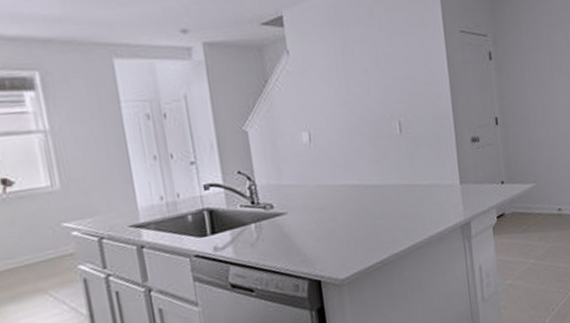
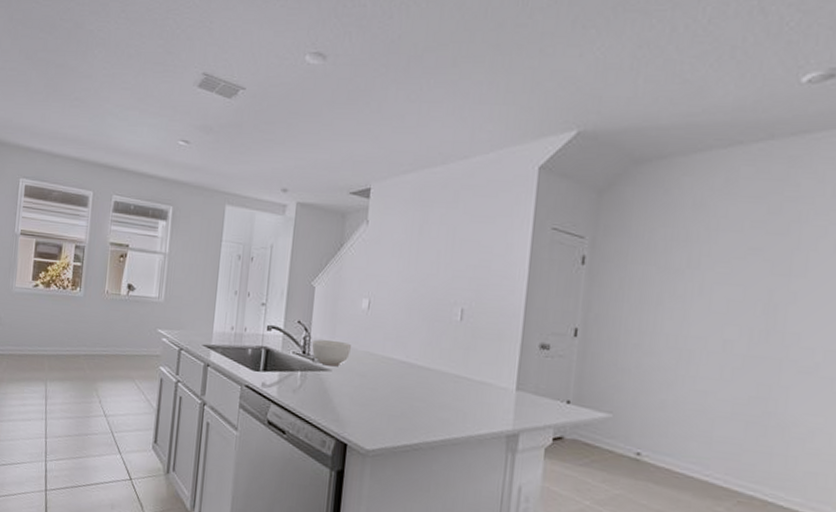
bowl: none [258,181,303,210] -> present [311,339,351,367]

